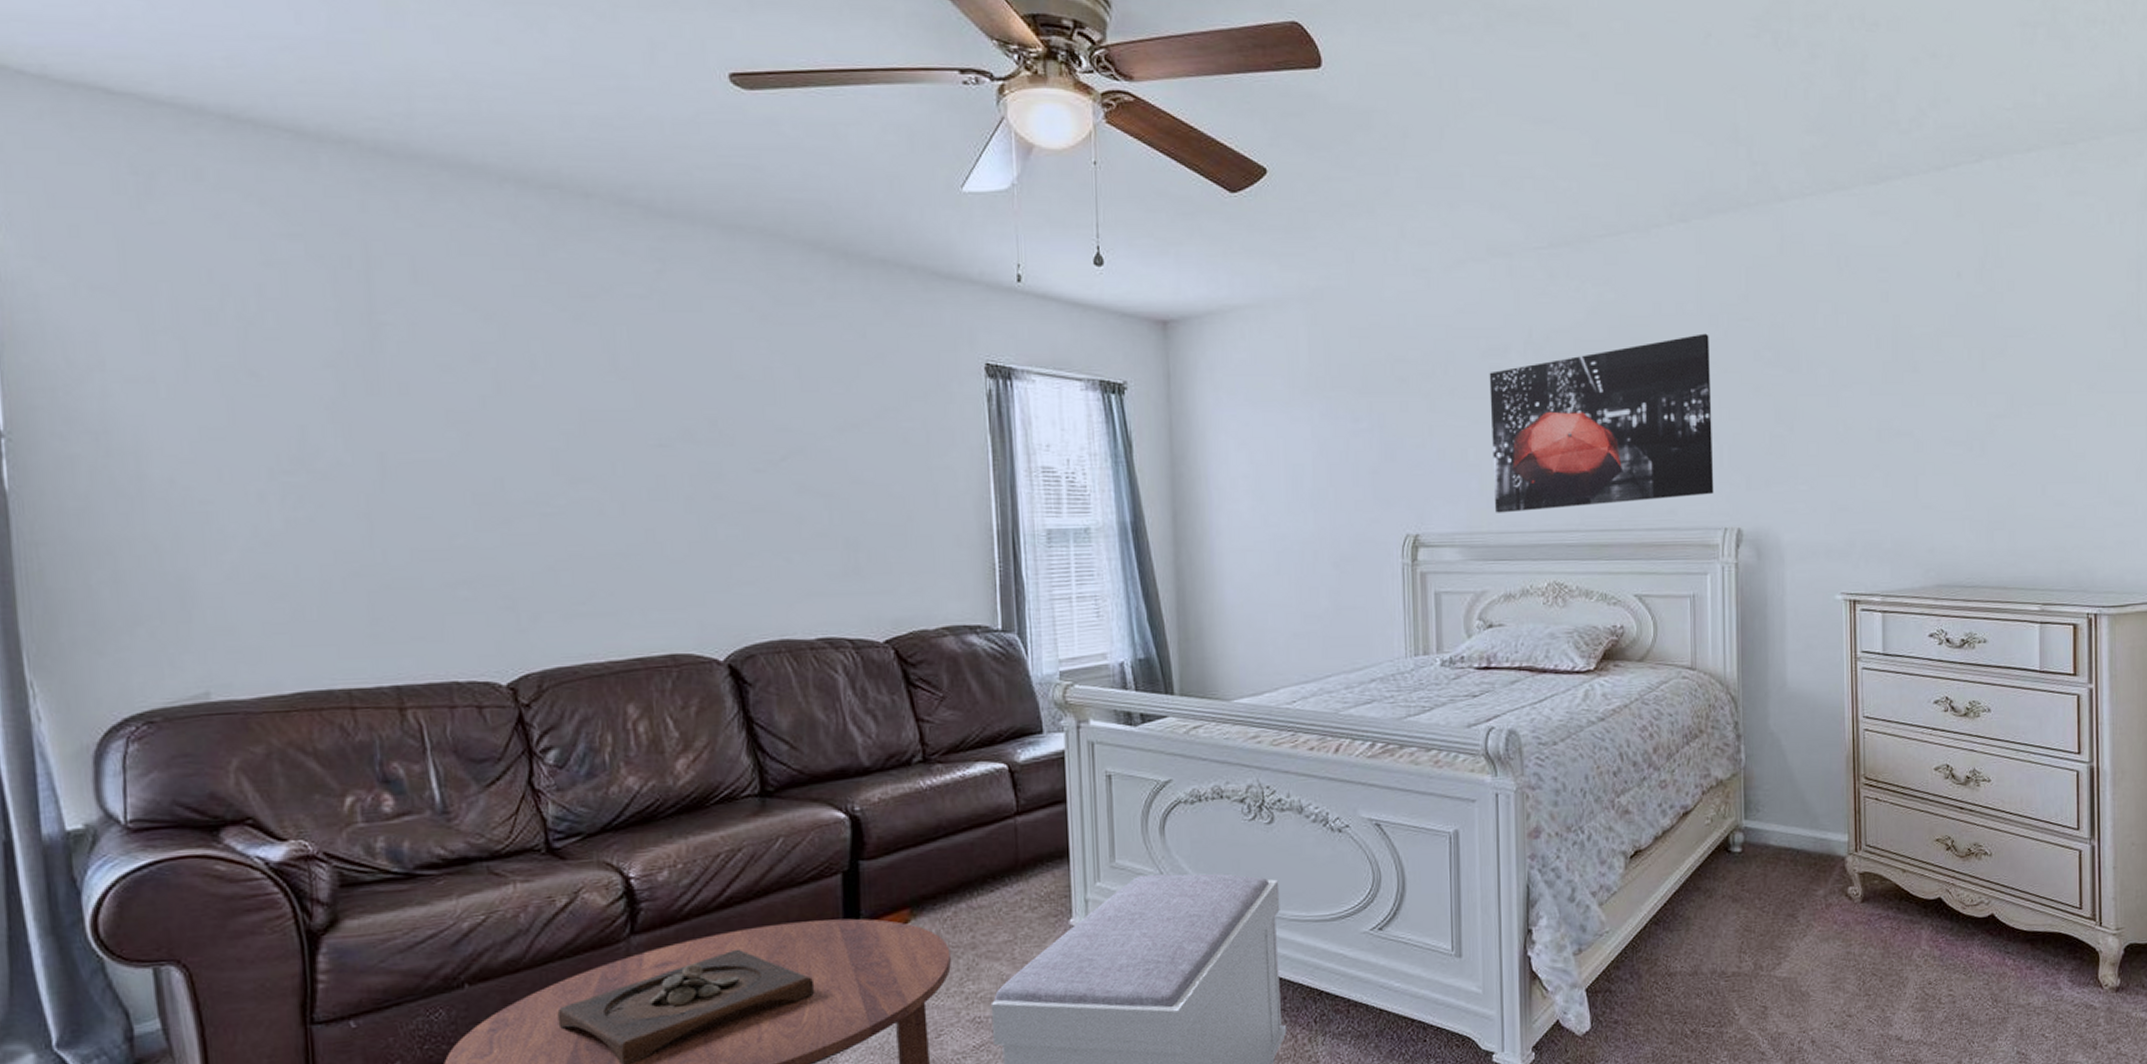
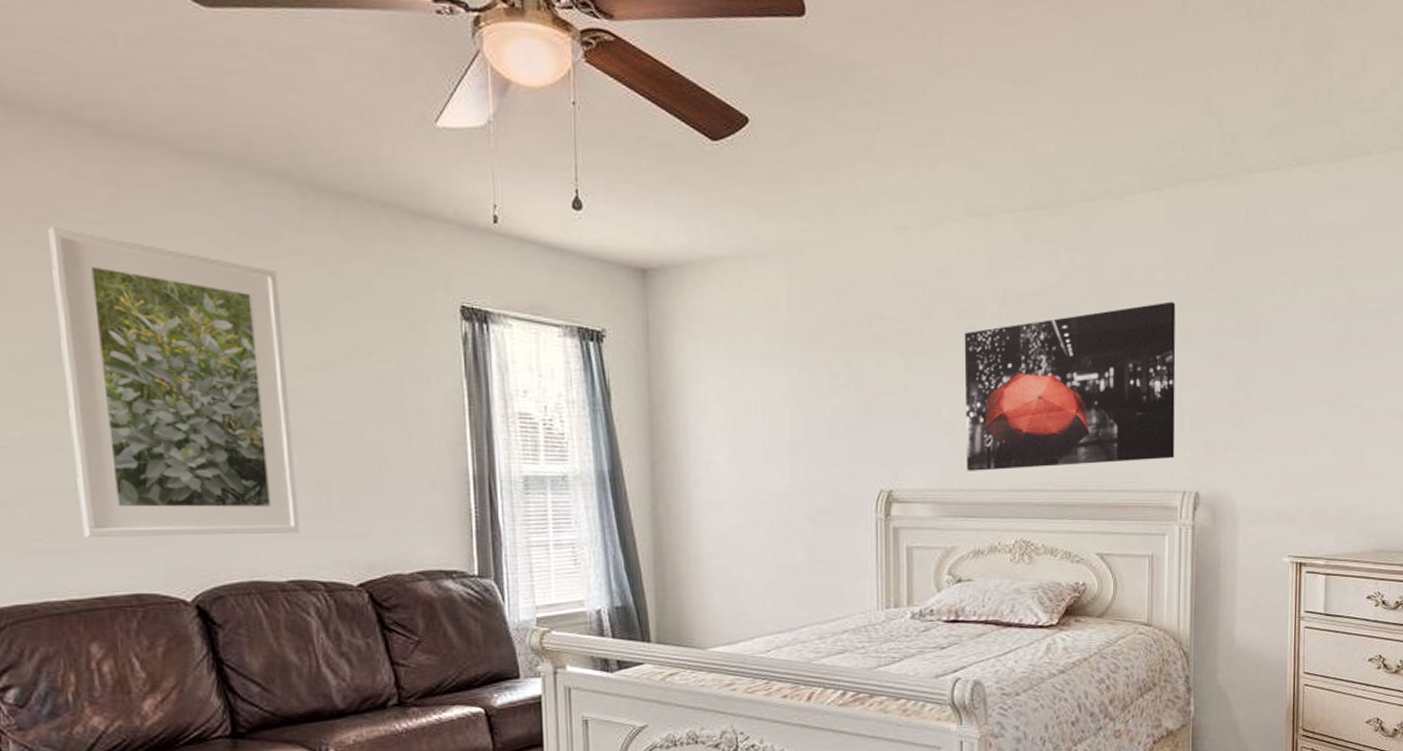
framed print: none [596,302,829,599] -> present [47,226,300,537]

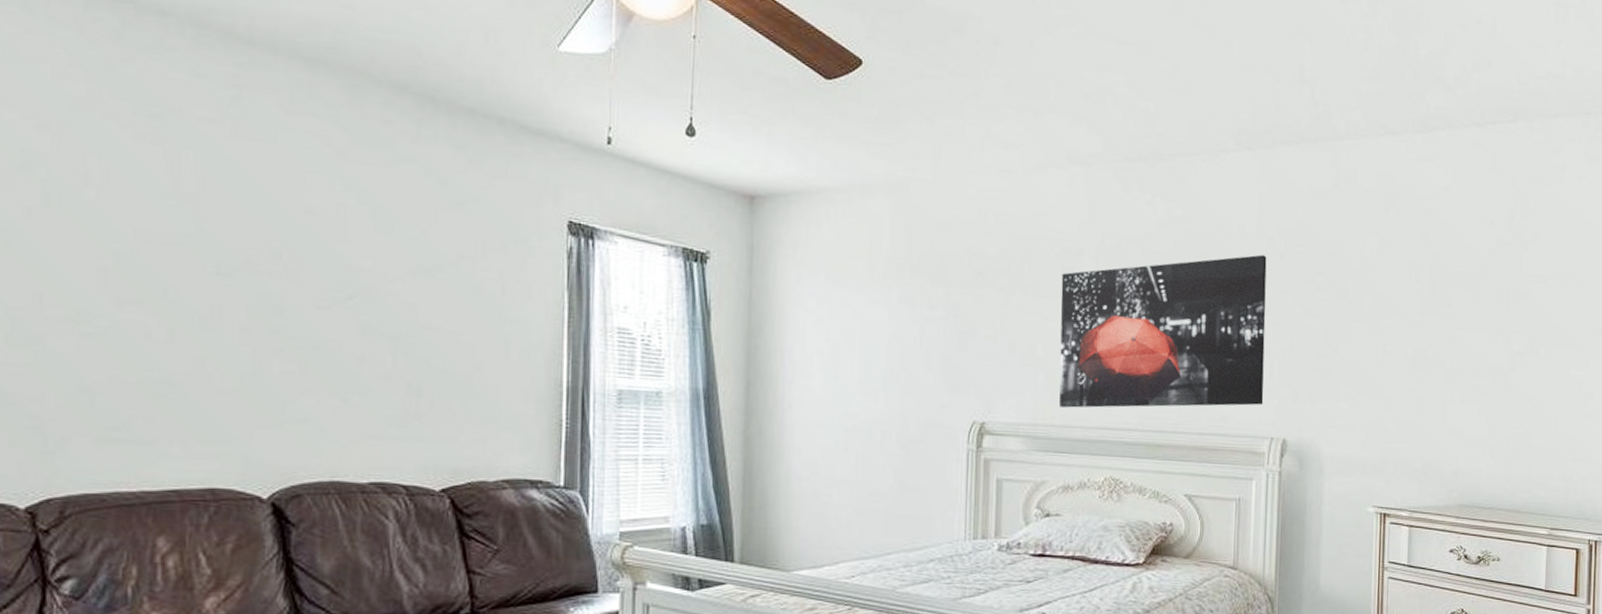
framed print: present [47,226,300,537] -> none [162,122,388,435]

